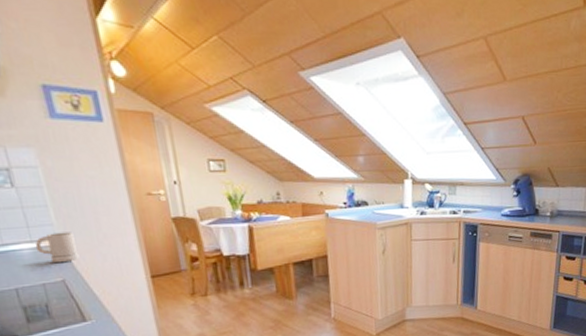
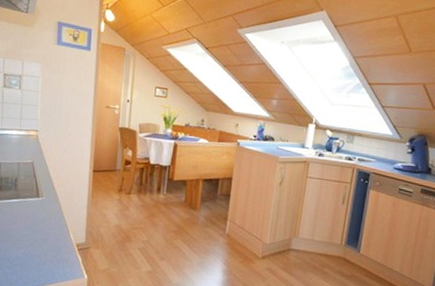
mug: present [35,231,80,263] -> none [21,125,49,149]

